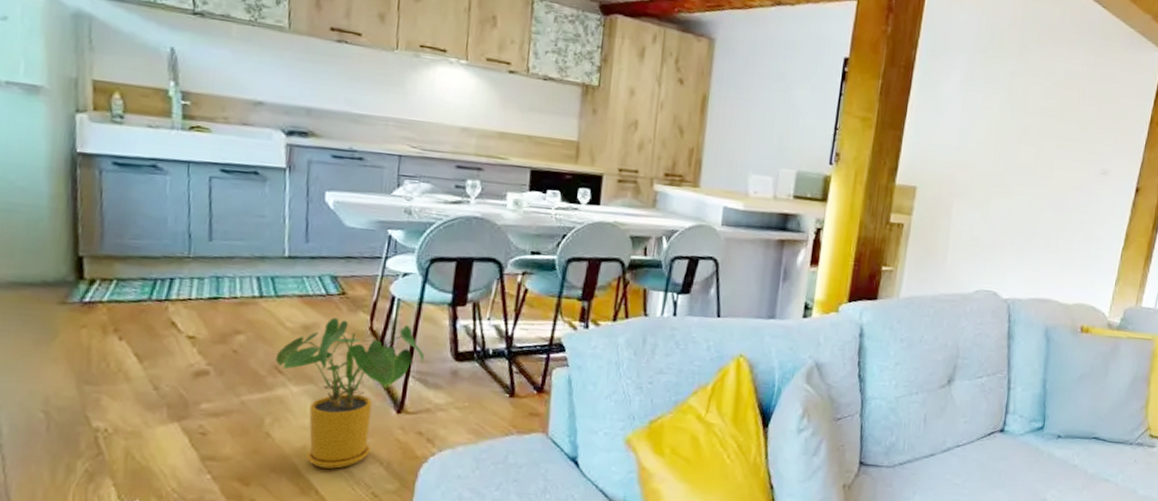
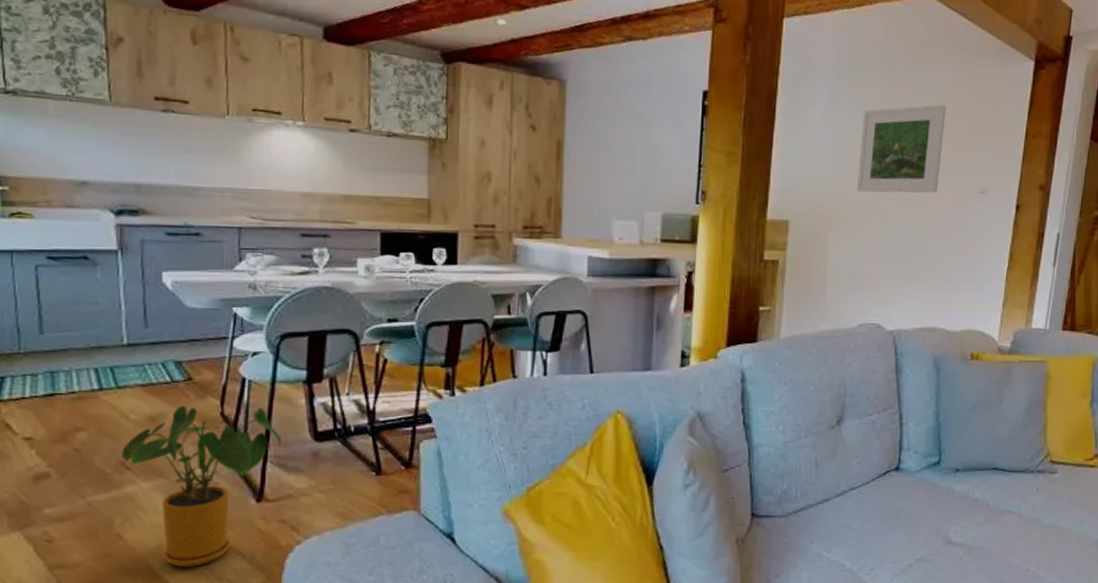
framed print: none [983,86,1076,171] -> present [856,105,946,194]

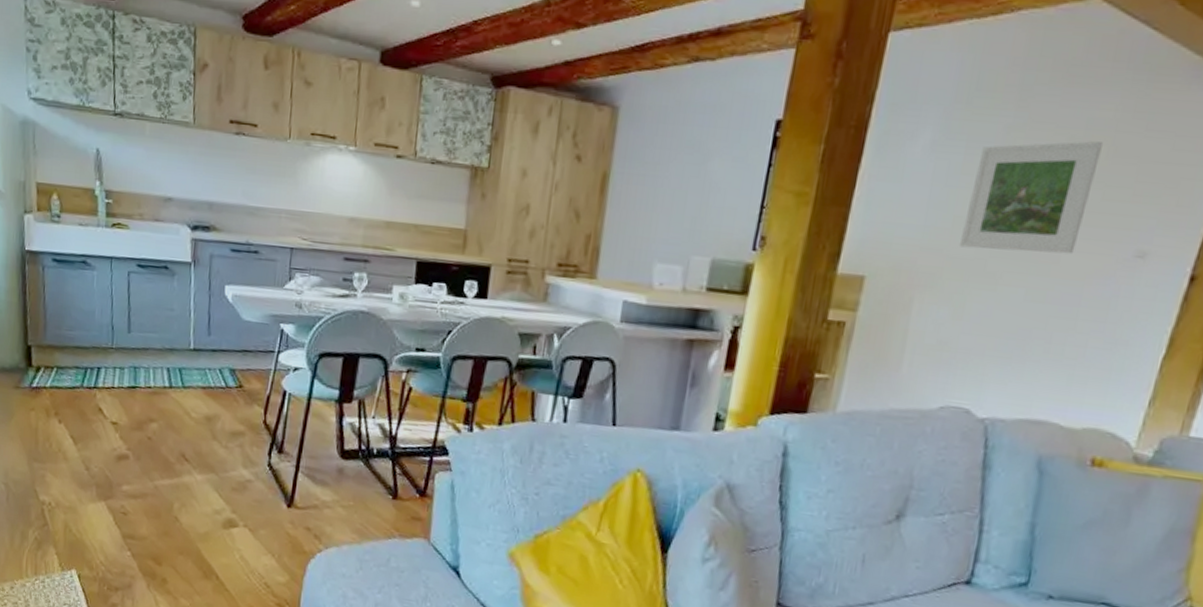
house plant: present [121,405,282,567] -> none [182,409,313,557]

